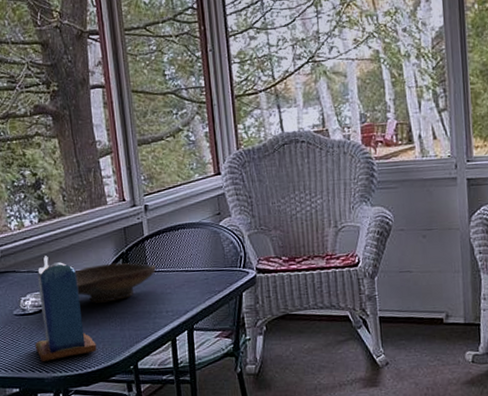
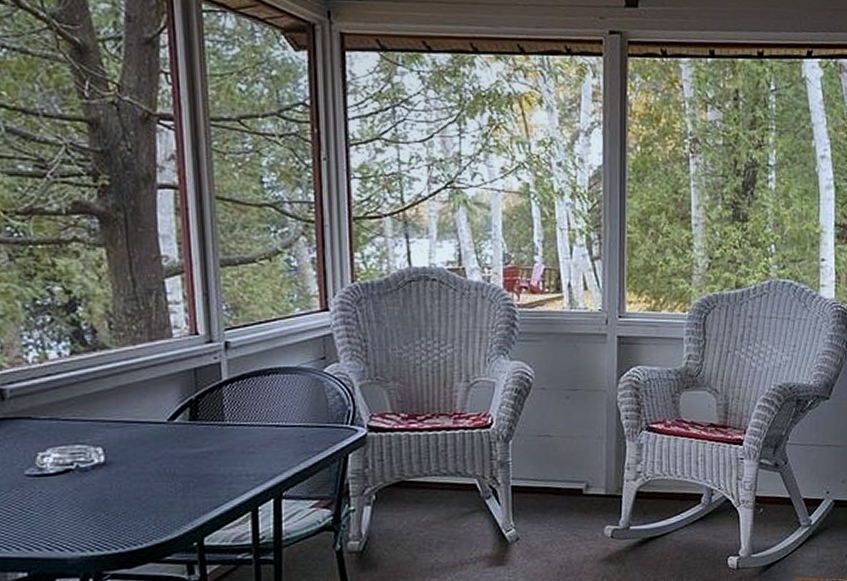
candle: present [35,256,97,363] -> none [56,399,147,538]
decorative bowl: present [74,263,156,303] -> none [120,412,236,462]

